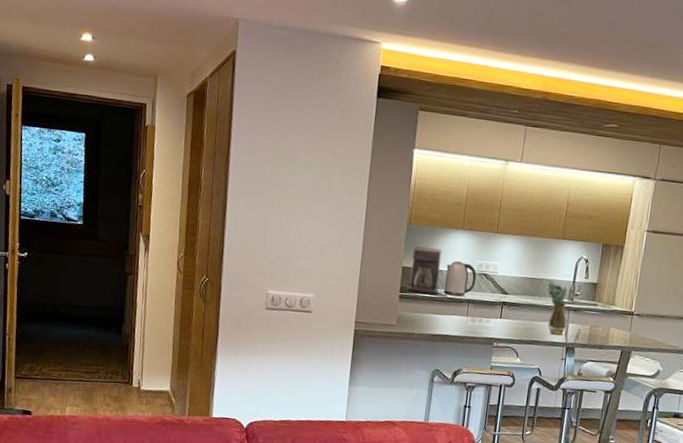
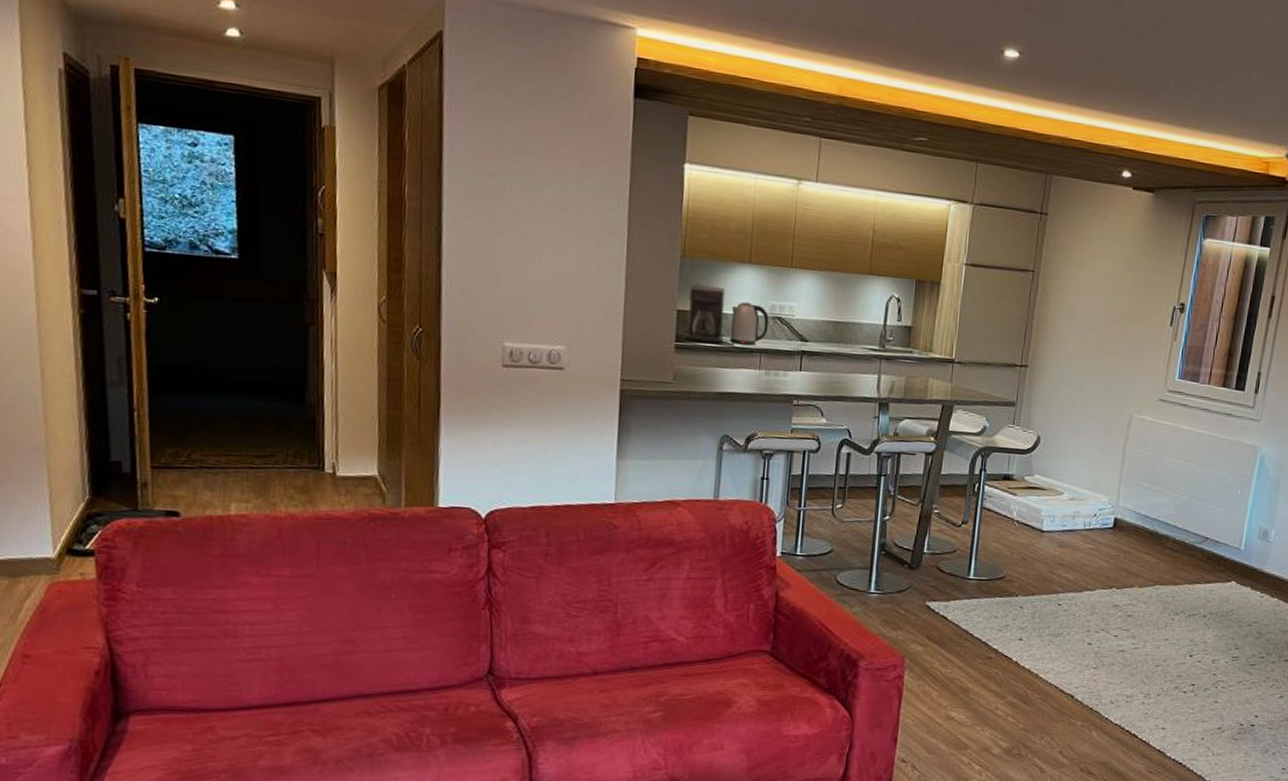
vase: present [547,281,567,335] -> none [854,324,879,389]

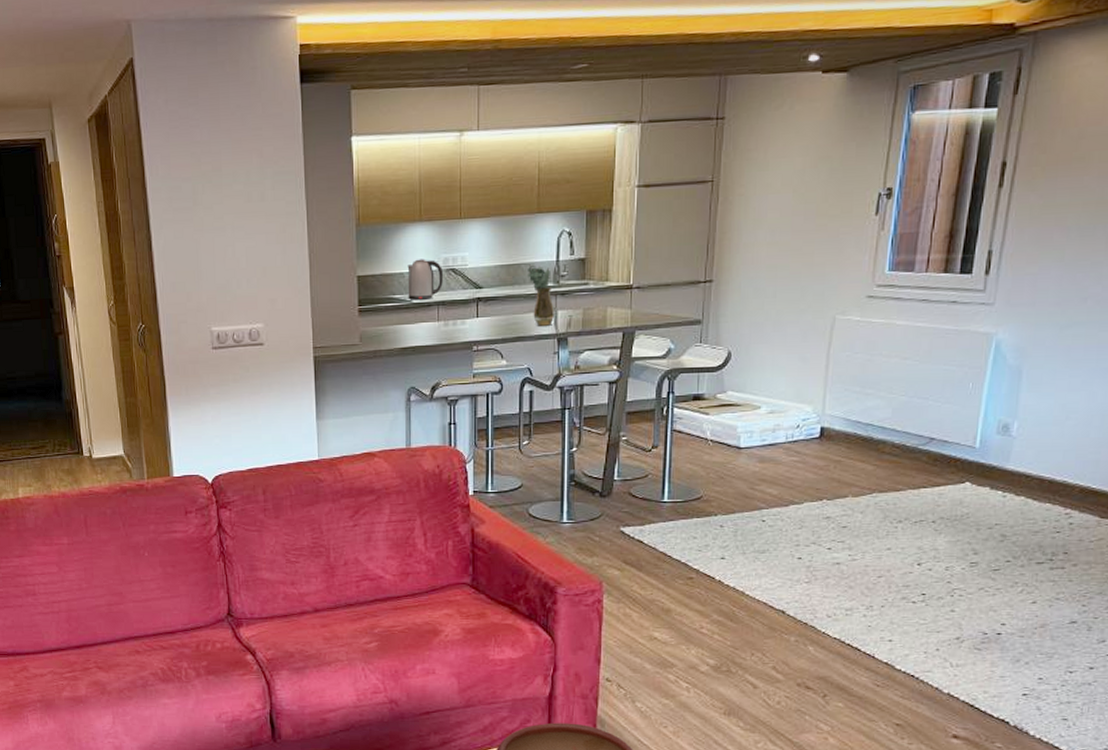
coffee maker: present [683,284,726,344] -> none [365,248,402,303]
vase: none [854,324,879,389] -> present [528,264,555,326]

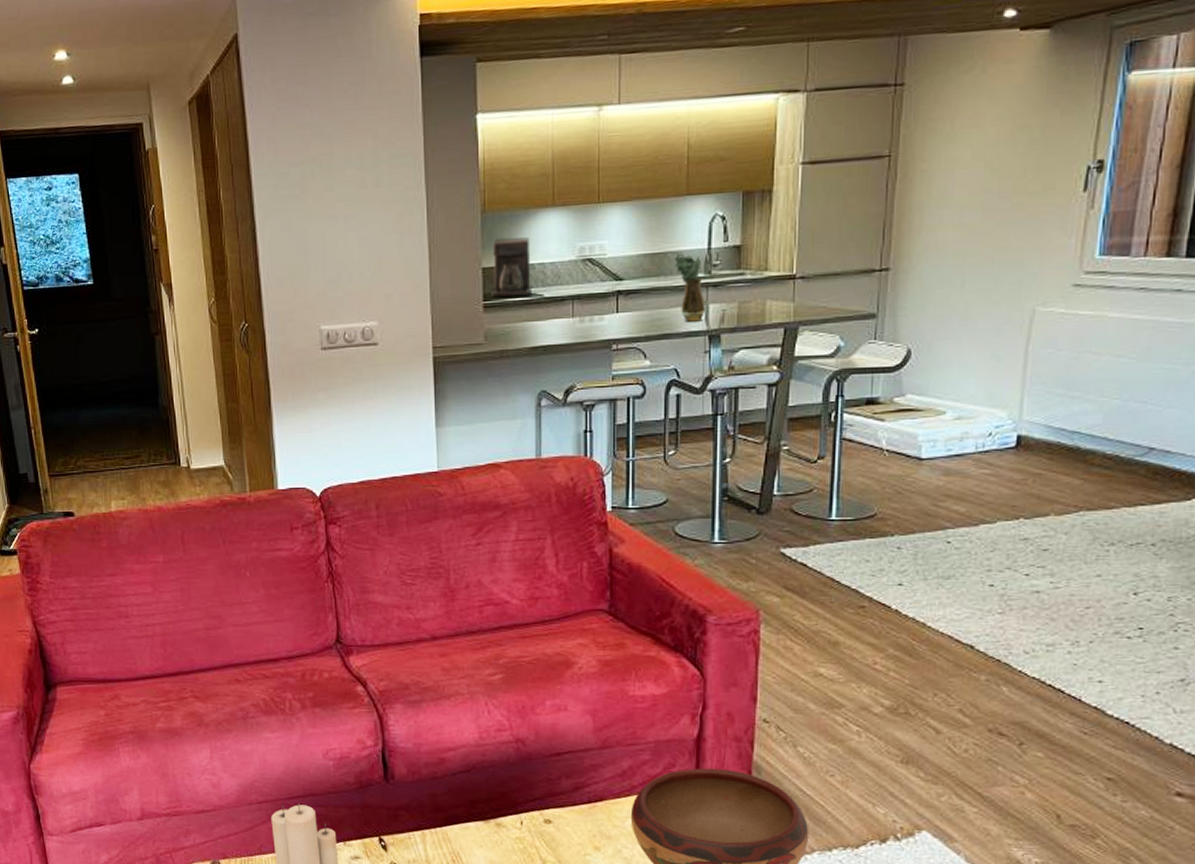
coffee maker: none [365,248,402,303] -> present [491,236,533,298]
kettle: present [407,259,443,300] -> none [538,248,578,294]

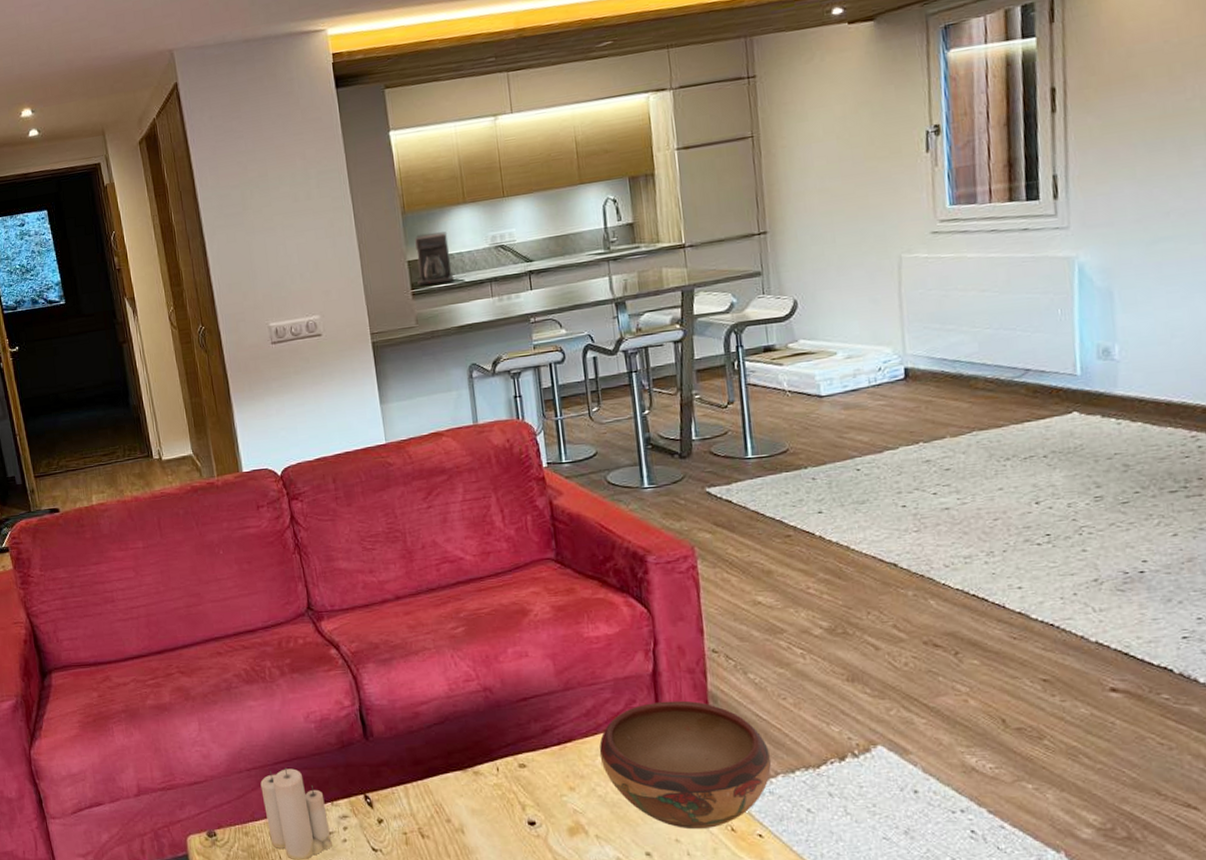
vase: present [675,253,707,322] -> none [576,233,610,293]

